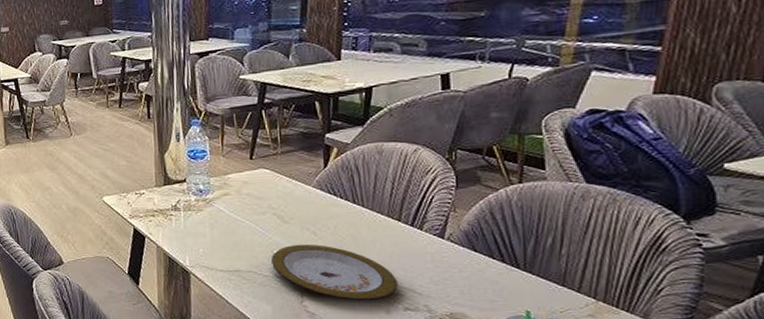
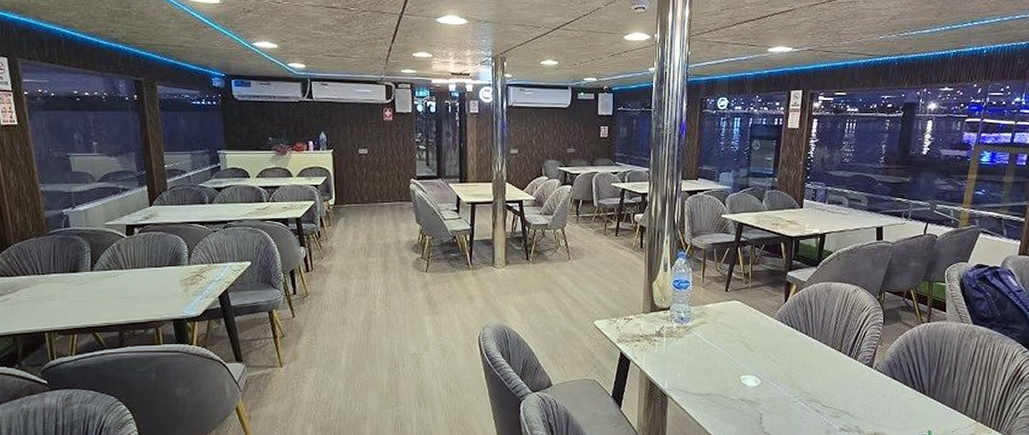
plate: present [271,244,398,301] -> none [738,370,837,423]

